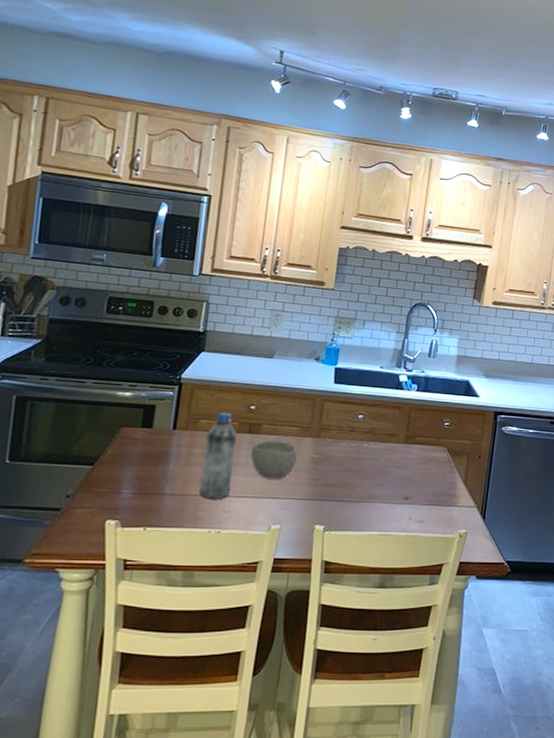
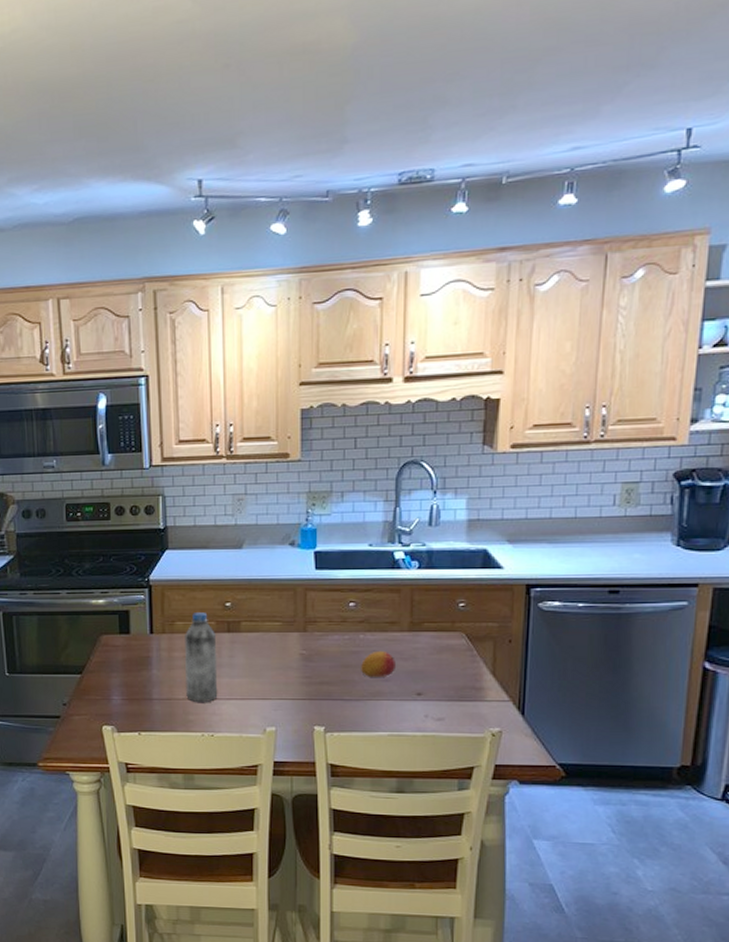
bowl: present [251,440,298,479] -> none [234,637,284,679]
fruit: none [361,458,391,482] -> present [361,650,395,677]

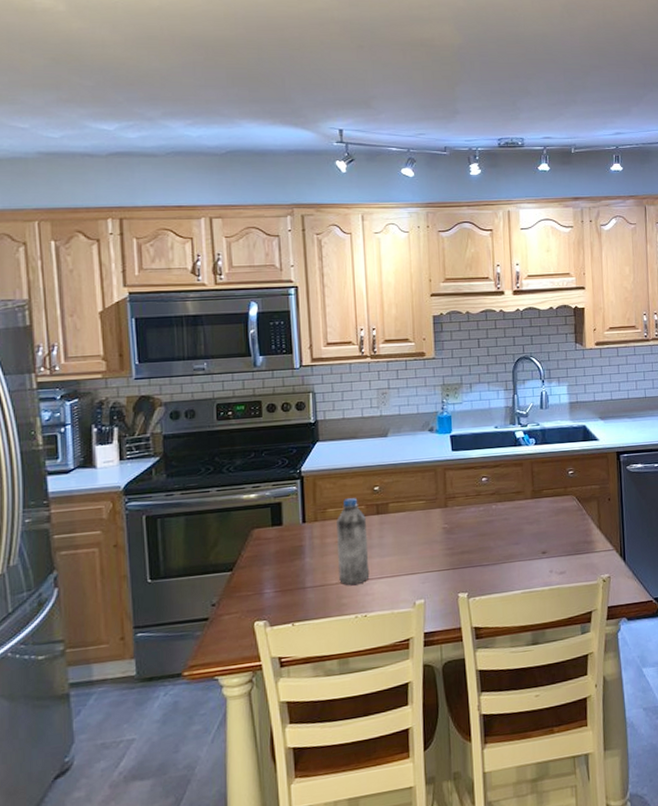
fruit: present [361,650,395,677] -> none [495,517,523,542]

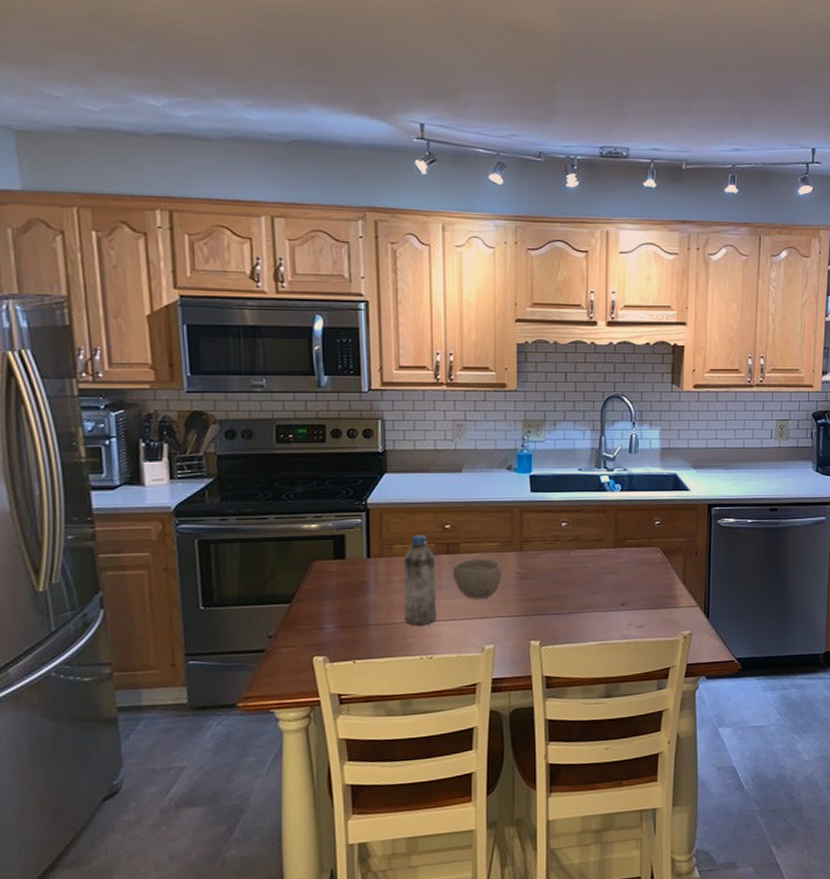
bowl: none [383,516,429,556] -> present [453,557,502,599]

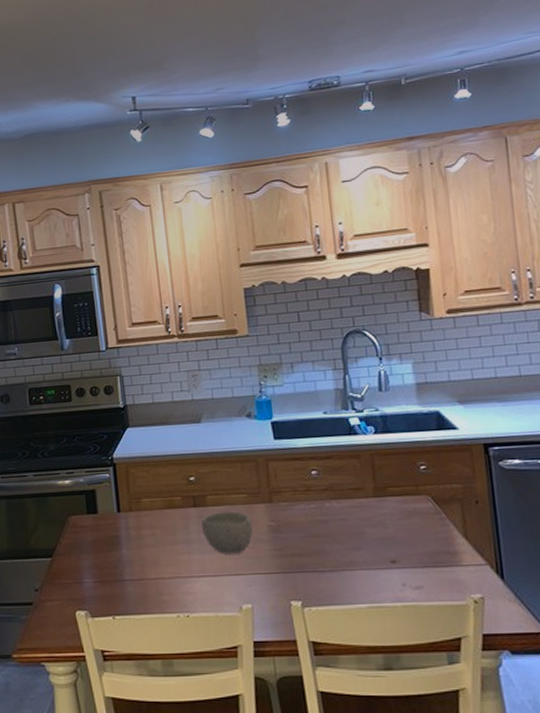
water bottle: present [403,535,437,625] -> none [152,488,190,581]

